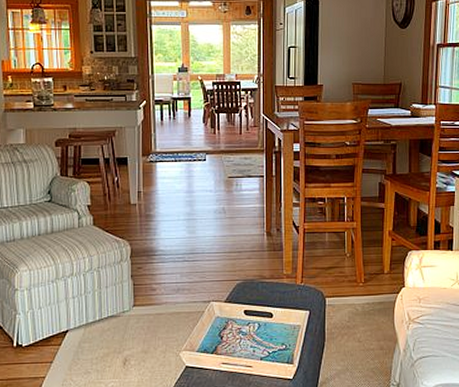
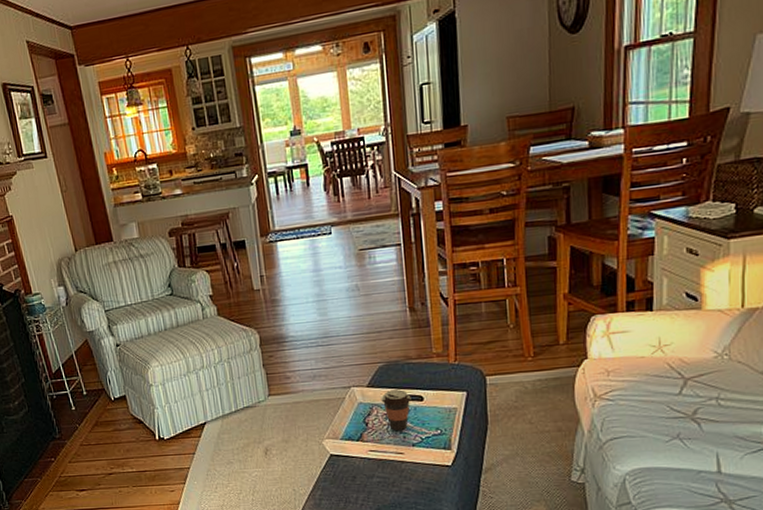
coffee cup: none [236,306,263,346] -> present [381,389,411,432]

